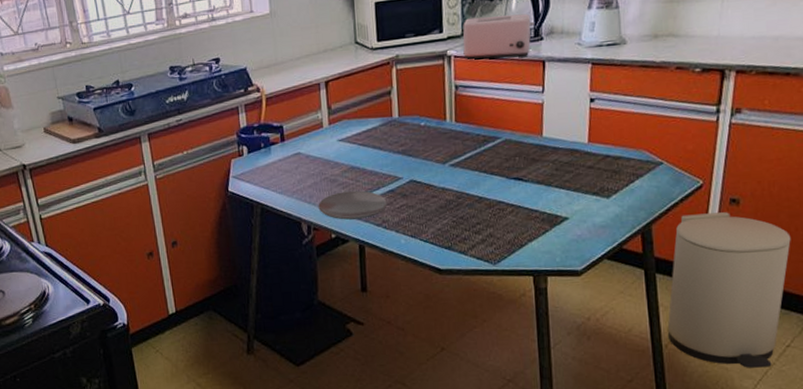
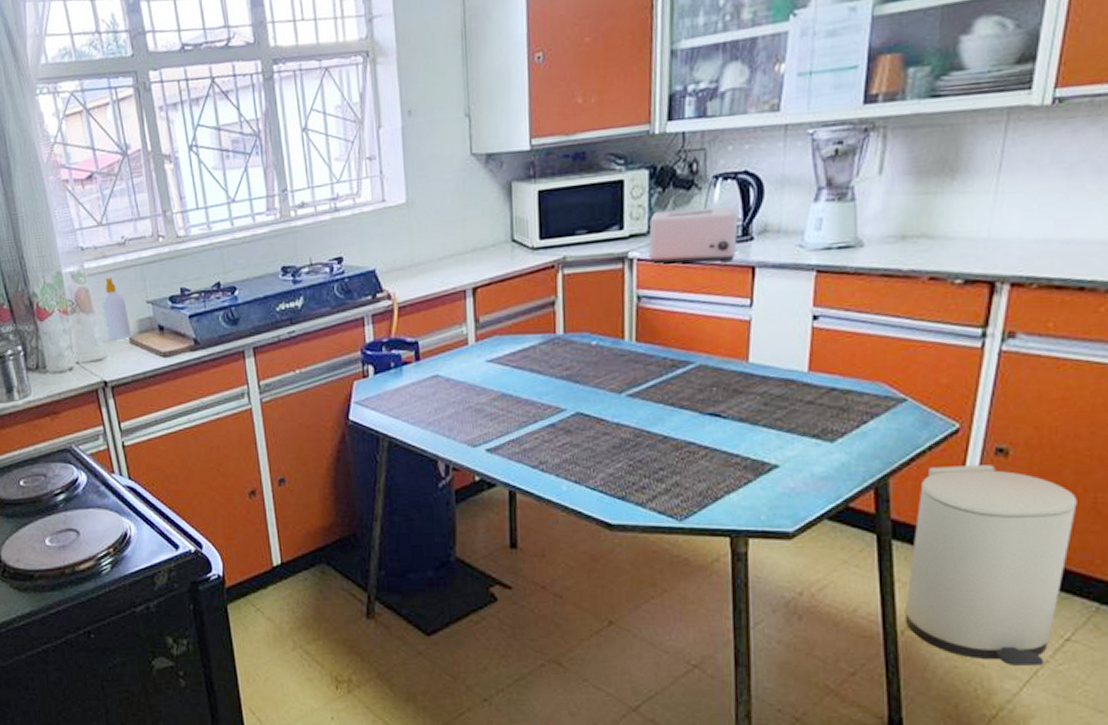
soap bottle: none [19,77,45,131] -> present [101,277,131,341]
plate: present [318,190,387,220] -> none [459,423,546,459]

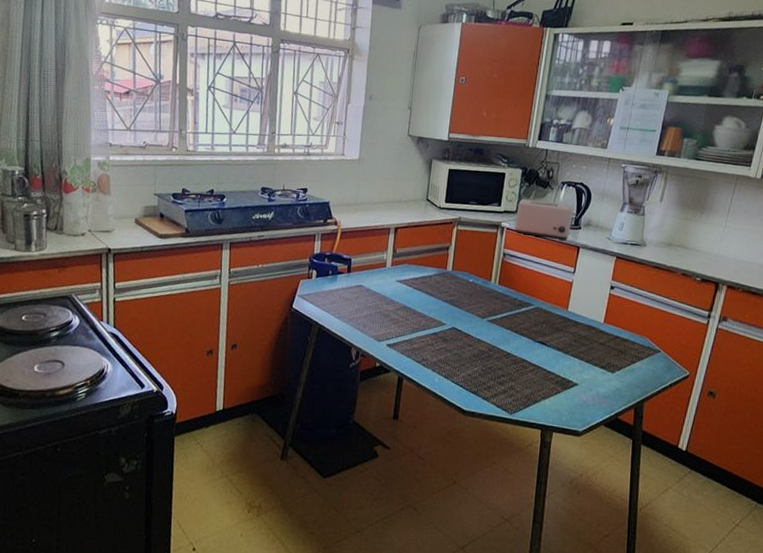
soap bottle: present [101,277,131,341] -> none [118,170,138,220]
pedal bin: present [904,465,1077,666] -> none [643,398,751,541]

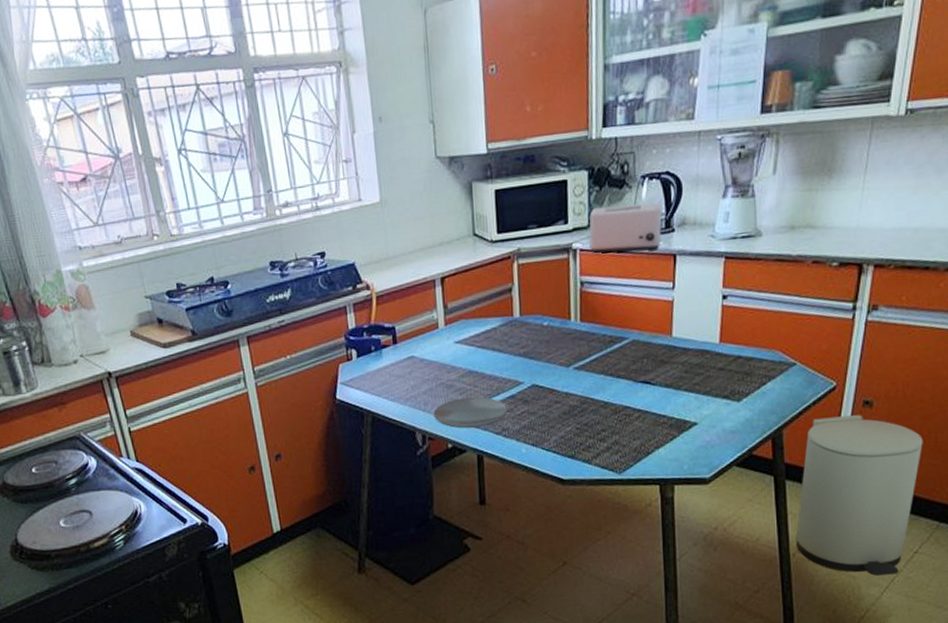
plate: none [369,326,429,354] -> present [433,396,508,429]
pedal bin: none [643,398,751,541] -> present [795,415,923,576]

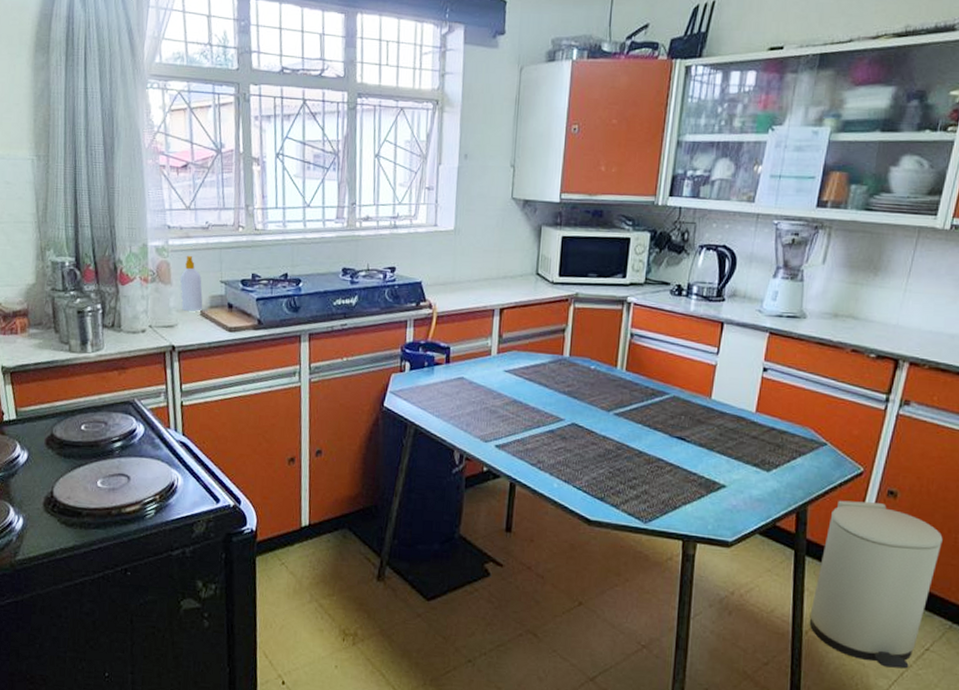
soap bottle: none [101,274,132,335] -> present [179,255,203,312]
plate: present [433,396,508,429] -> none [474,424,545,456]
toaster: present [588,203,666,254] -> none [642,267,719,315]

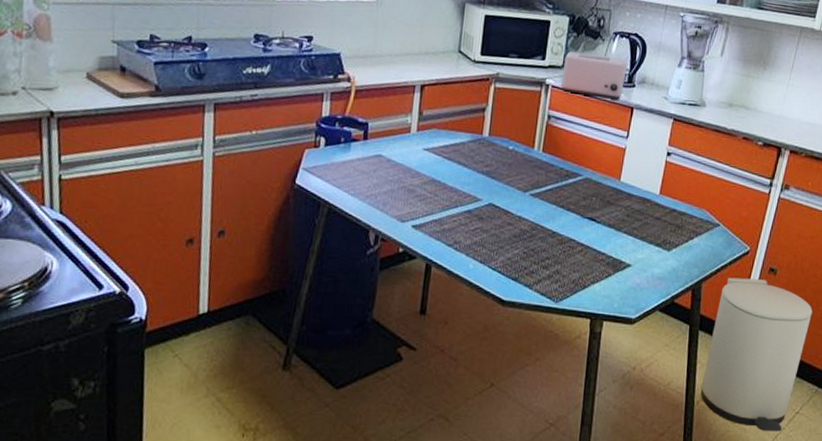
soap bottle: present [179,255,203,312] -> none [62,9,90,74]
toaster: none [642,267,719,315] -> present [560,51,630,100]

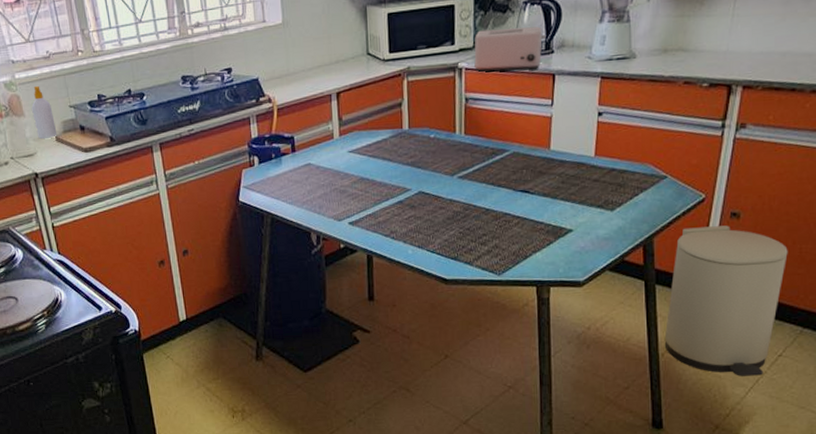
soap bottle: none [62,9,90,74] -> present [31,85,57,140]

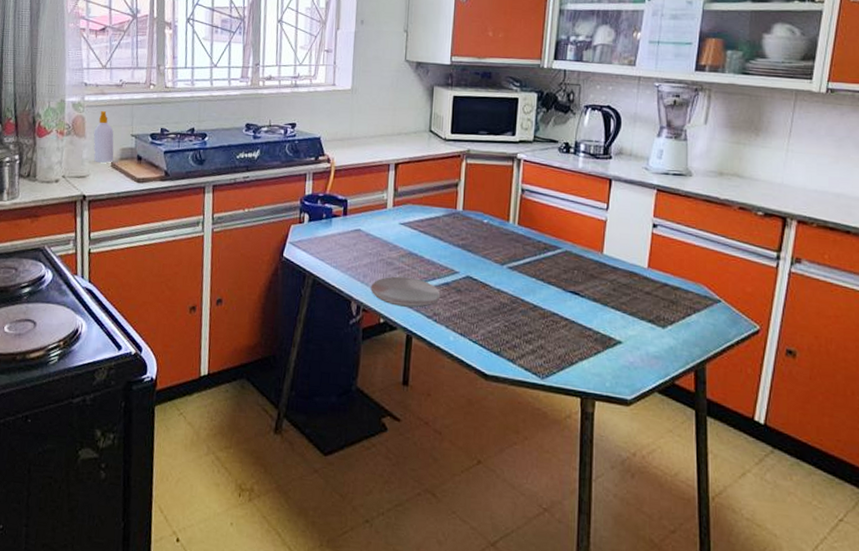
plate: none [327,201,396,230] -> present [370,276,441,308]
toaster: present [473,26,546,73] -> none [532,126,605,172]
pedal bin: present [664,225,788,376] -> none [715,358,847,541]

